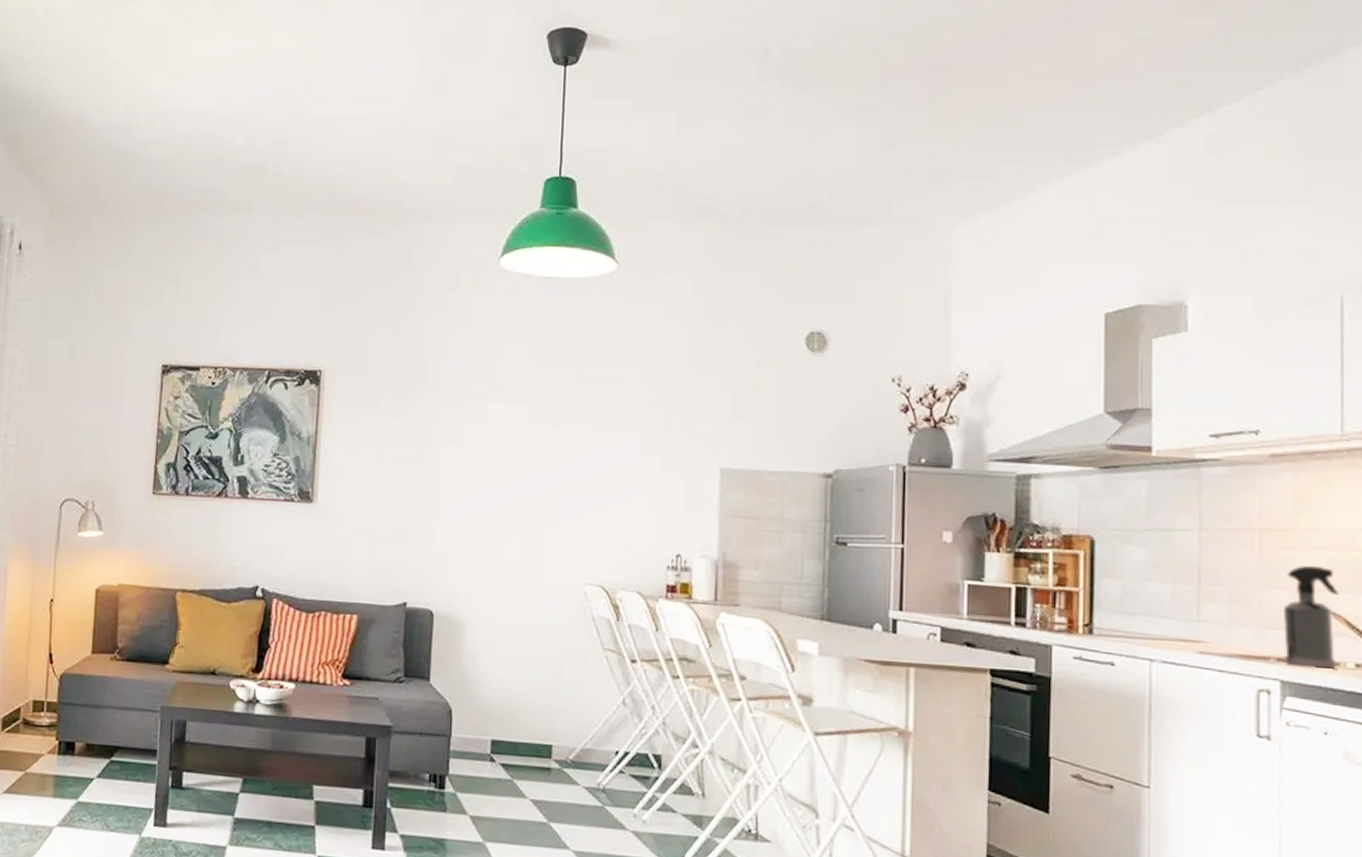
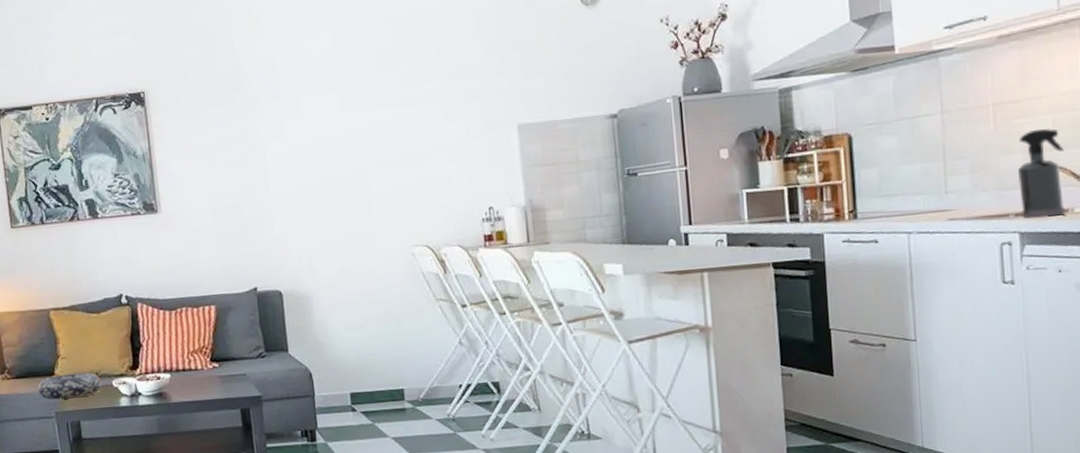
decorative bowl: none [147,665,218,694] -> present [38,372,102,400]

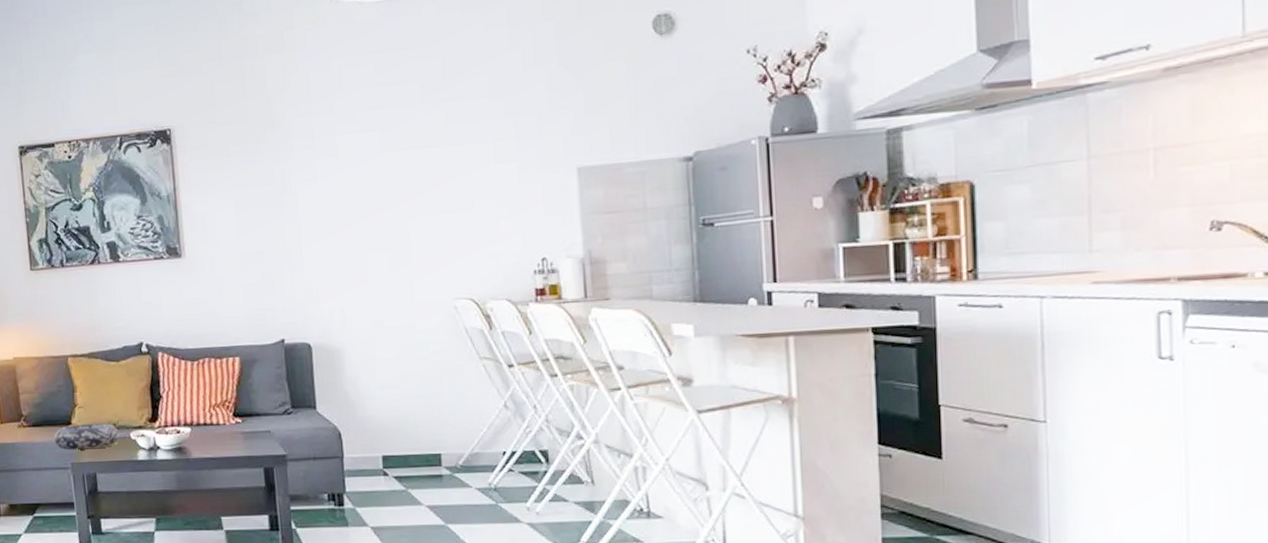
spray bottle: present [1017,128,1065,220] -> none [1182,177,1244,285]

